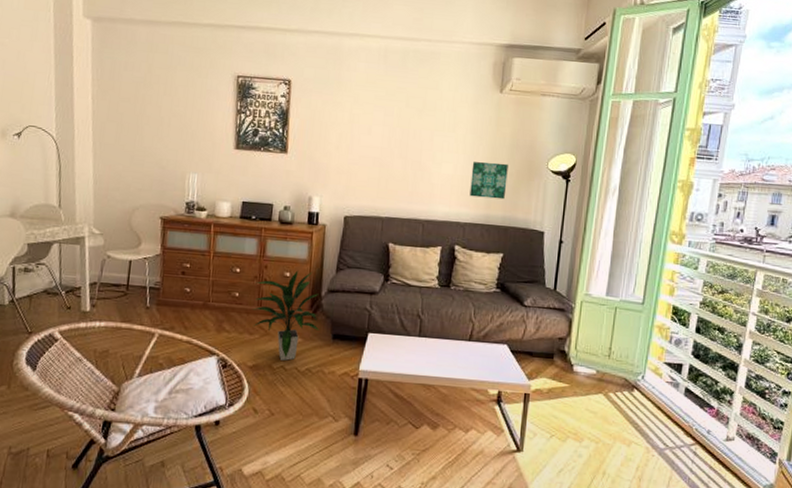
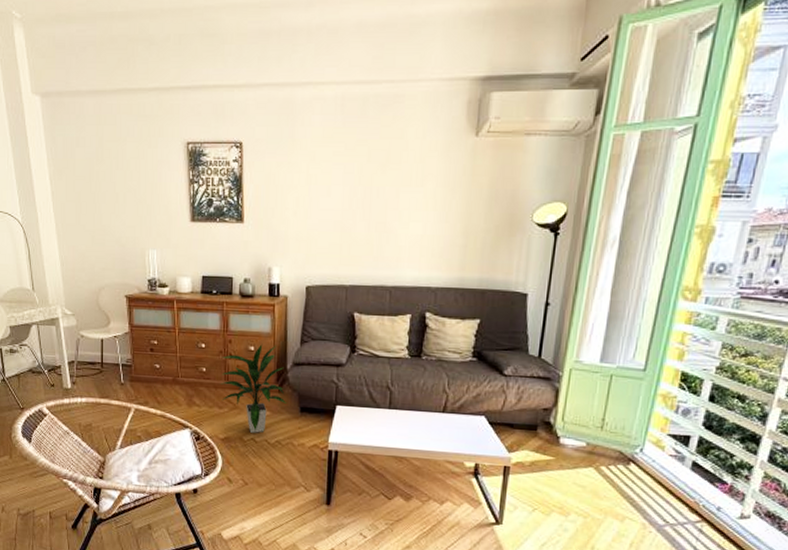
wall art: present [470,162,508,200] -> none [441,218,486,260]

